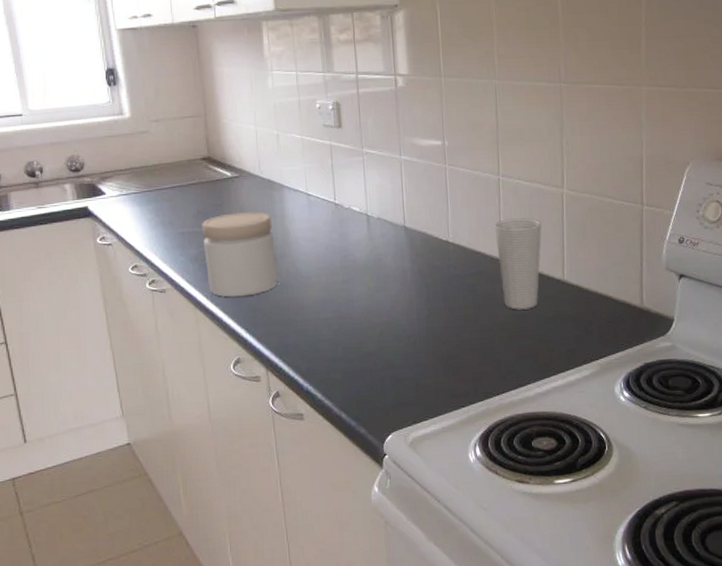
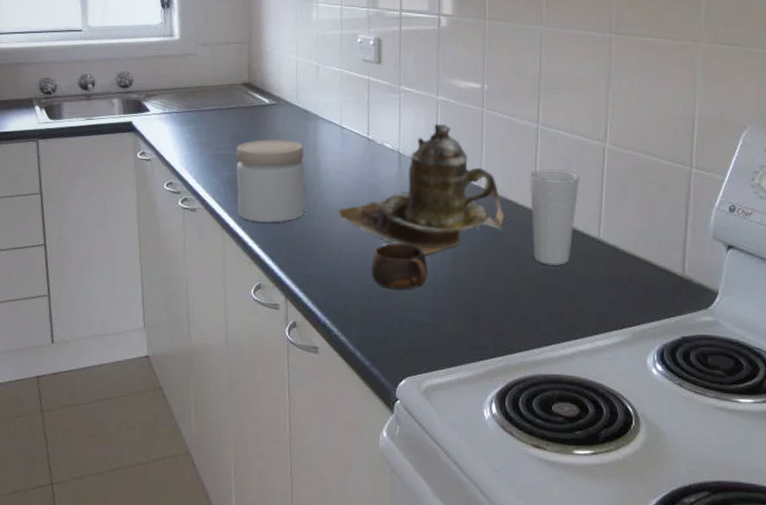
teapot: none [311,183,475,313] -> present [338,124,506,255]
cup: none [349,303,404,349] -> present [371,243,427,290]

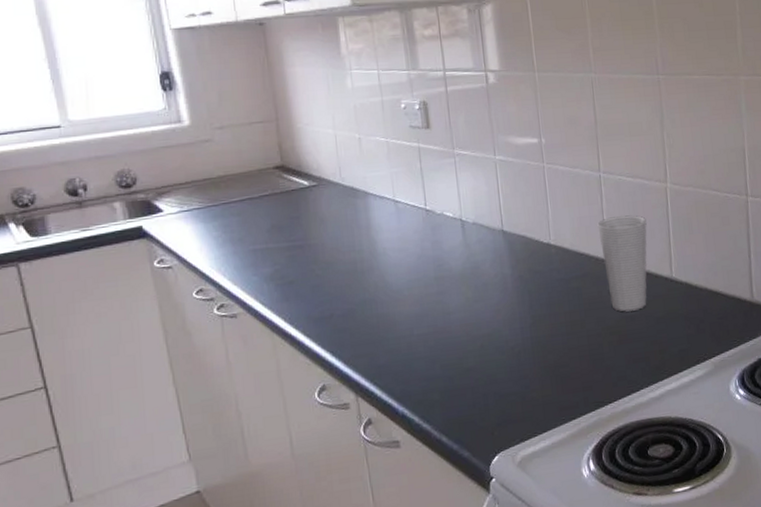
jar: present [236,139,306,223] -> none [277,223,366,318]
teapot: present [338,124,506,255] -> none [403,184,580,323]
cup: present [371,243,427,290] -> none [446,313,507,365]

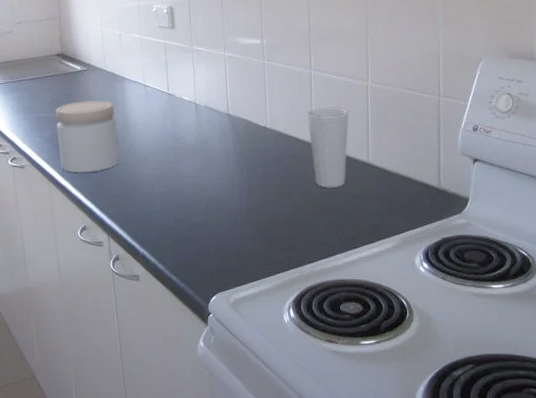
jar: none [277,223,366,318] -> present [55,100,119,173]

